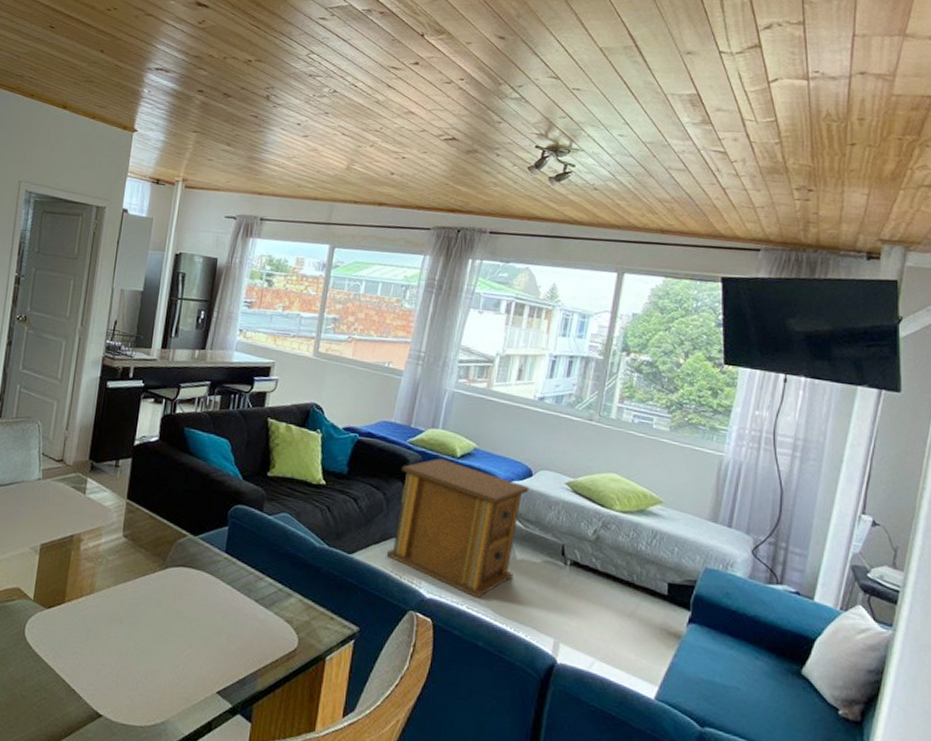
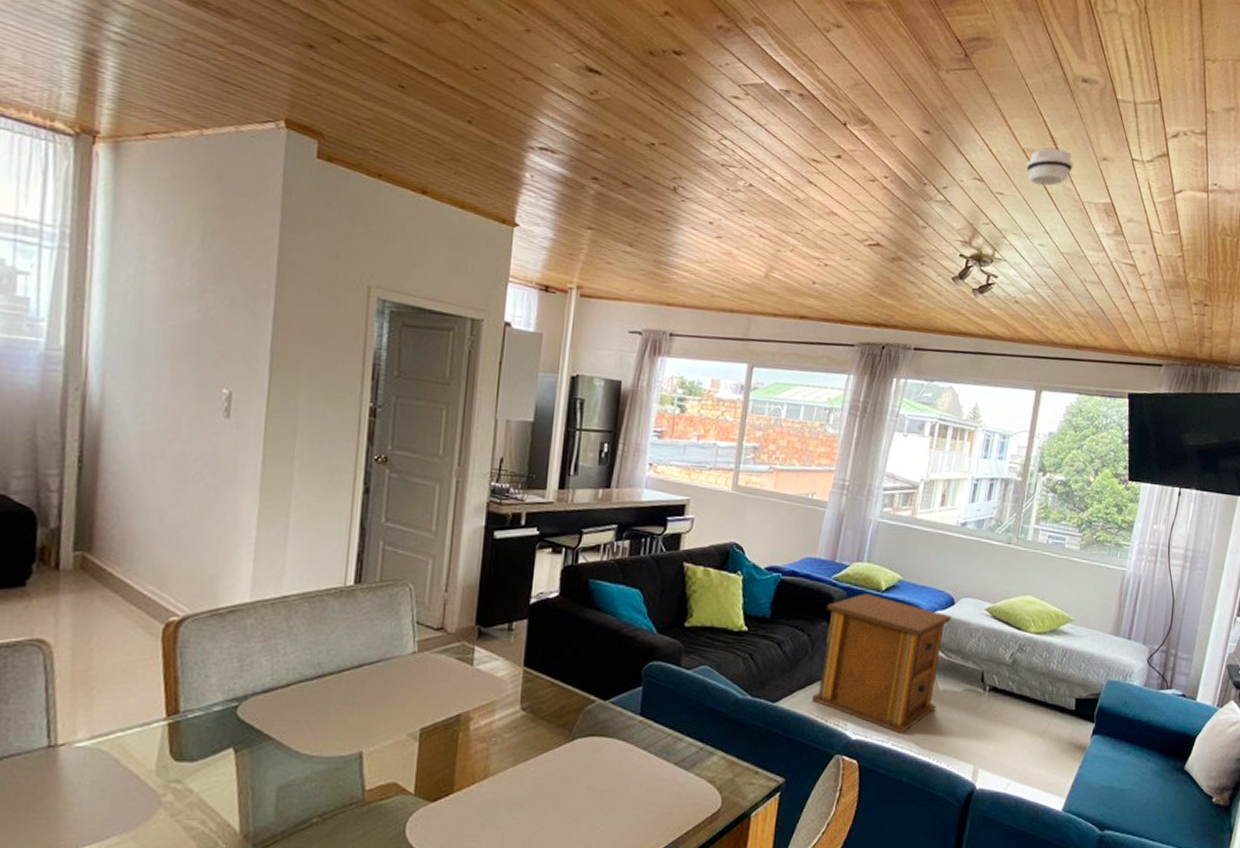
smoke detector: none [604,46,654,81] -> present [1026,148,1073,186]

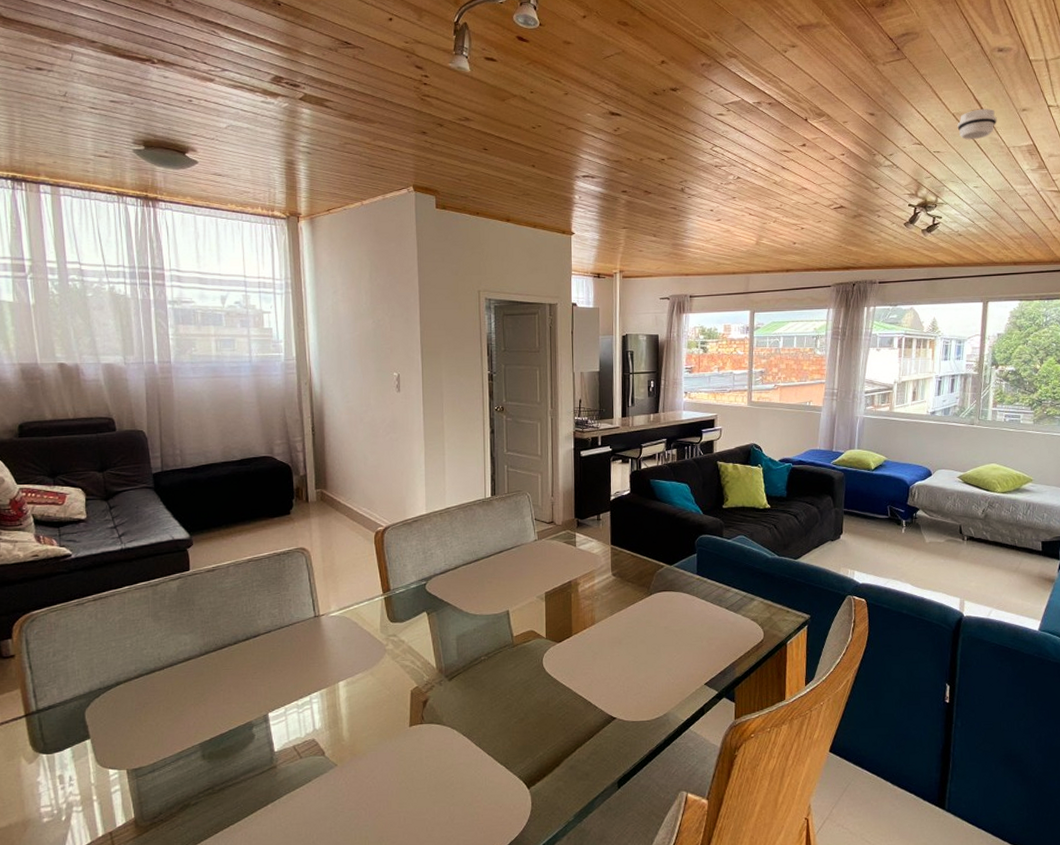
side table: present [811,593,951,734] -> none [825,472,930,577]

